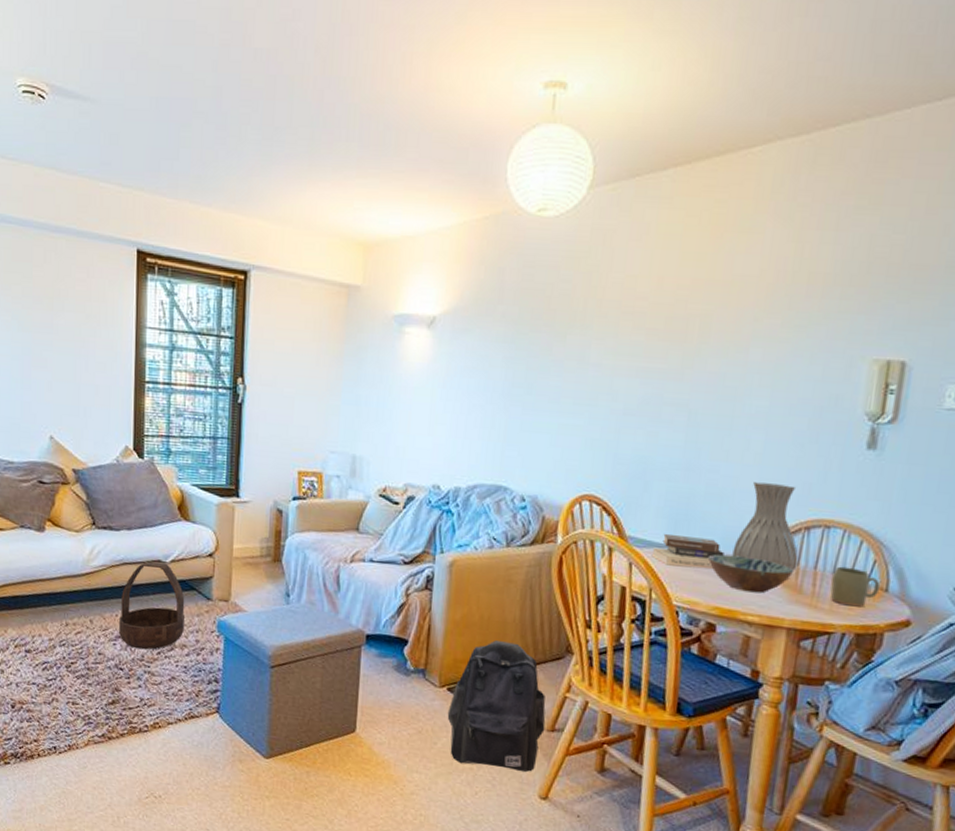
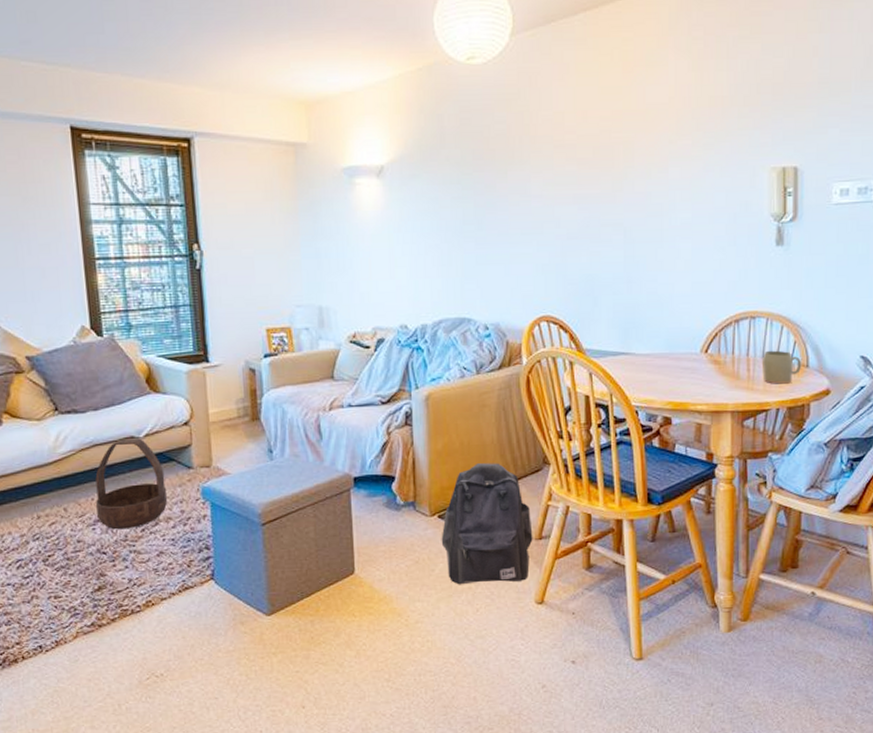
books: present [651,533,724,570] -> none [608,341,670,371]
bowl: present [707,554,795,594] -> none [656,353,731,385]
vase: present [732,482,799,571] -> none [677,285,733,360]

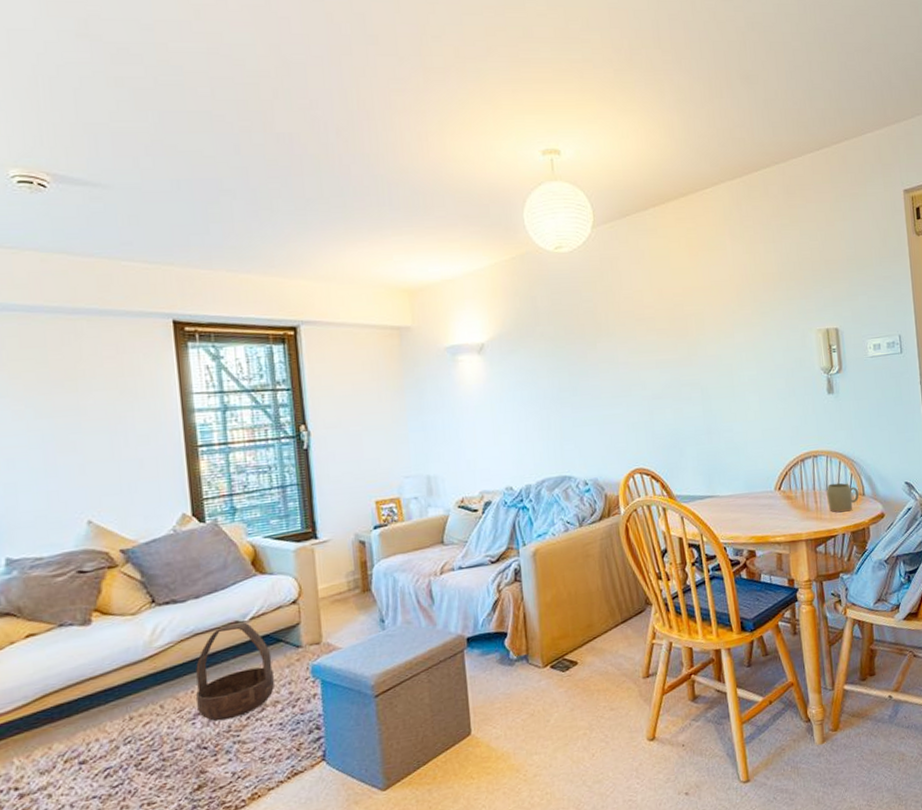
backpack: present [441,463,533,585] -> none [554,608,641,732]

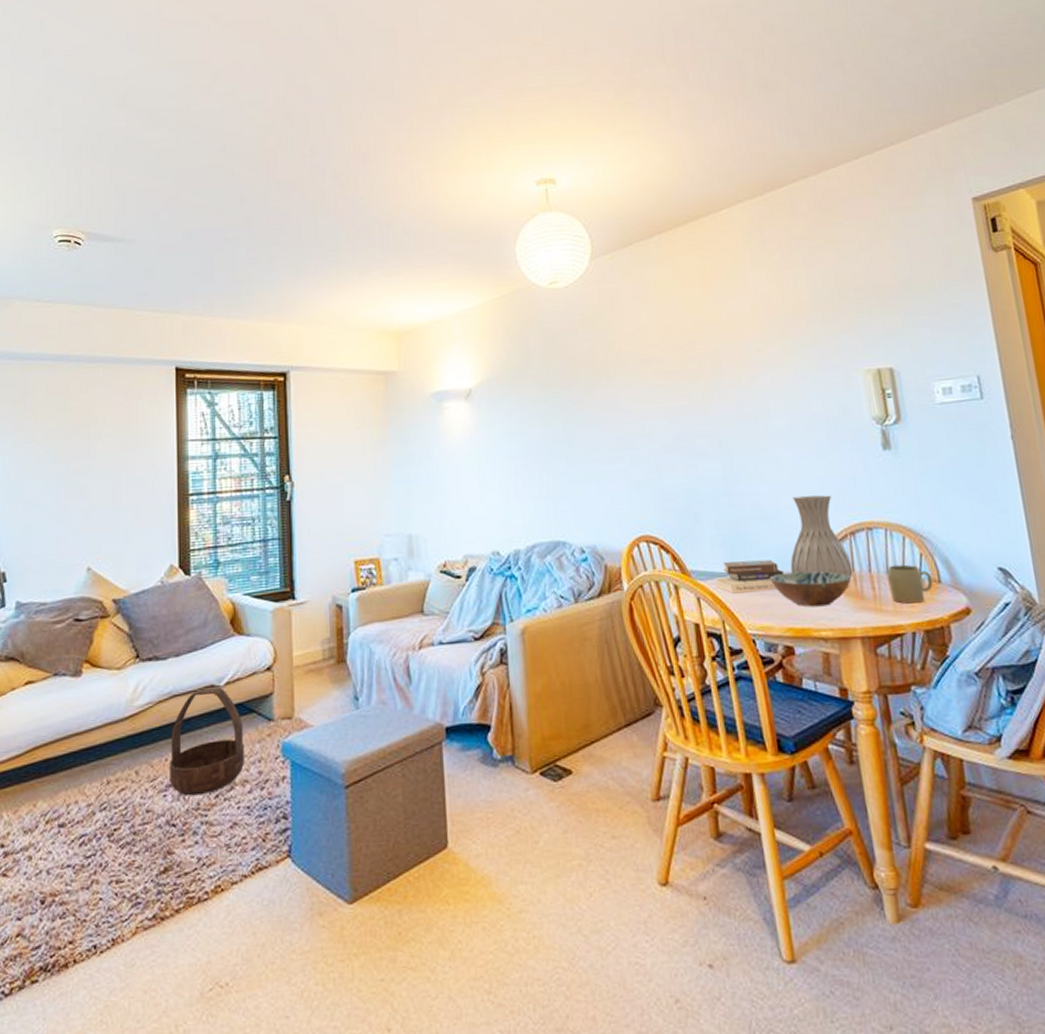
books: none [696,483,749,512] -> present [716,559,784,594]
bowl: none [738,490,801,519] -> present [769,571,852,607]
vase: none [754,430,802,495] -> present [790,495,853,578]

